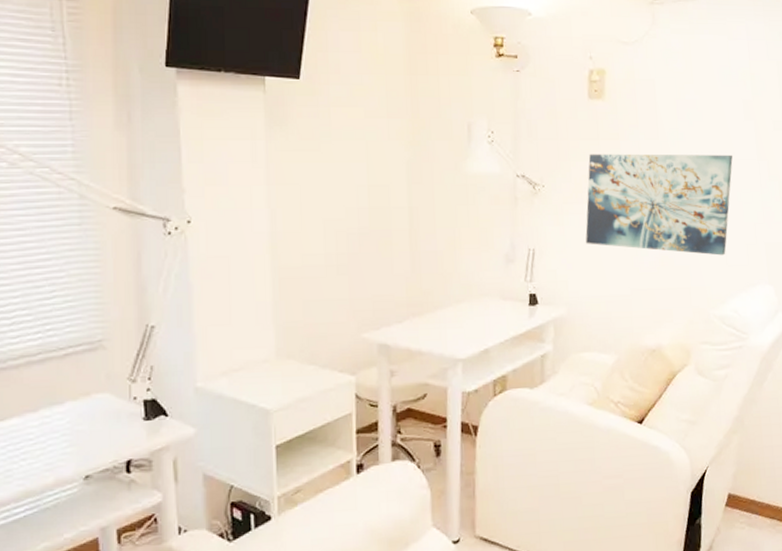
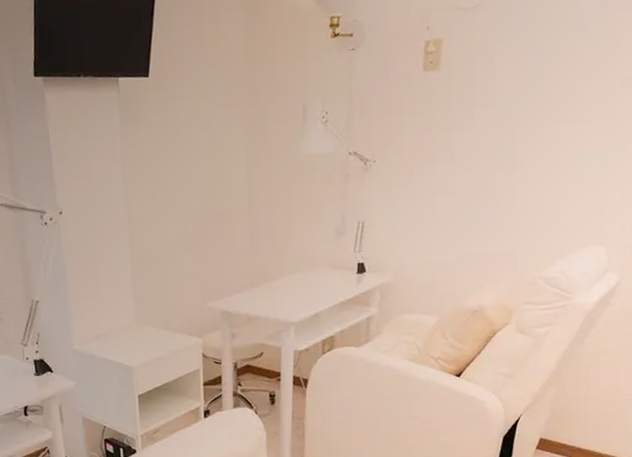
wall art: present [585,153,733,256] -> none [414,116,572,219]

